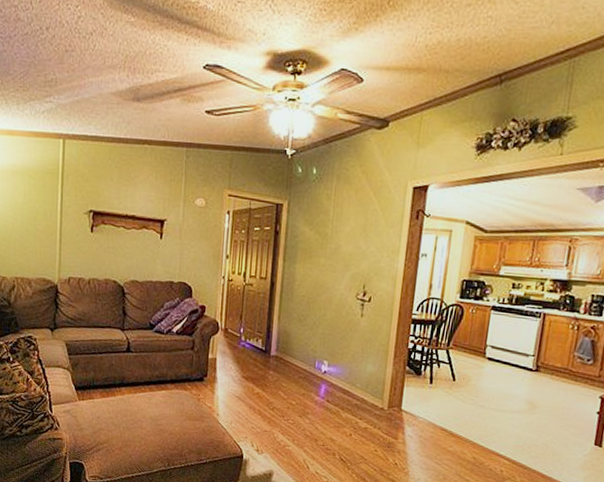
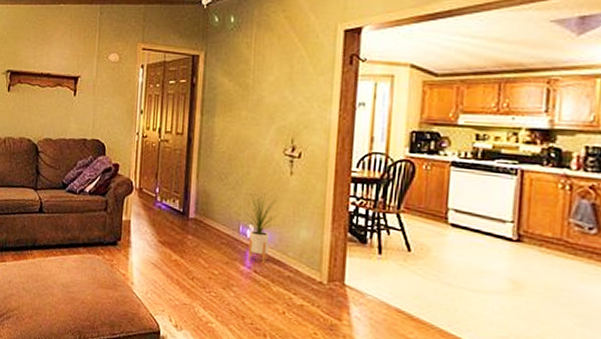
house plant: none [316,330,350,395] -> present [240,190,279,265]

